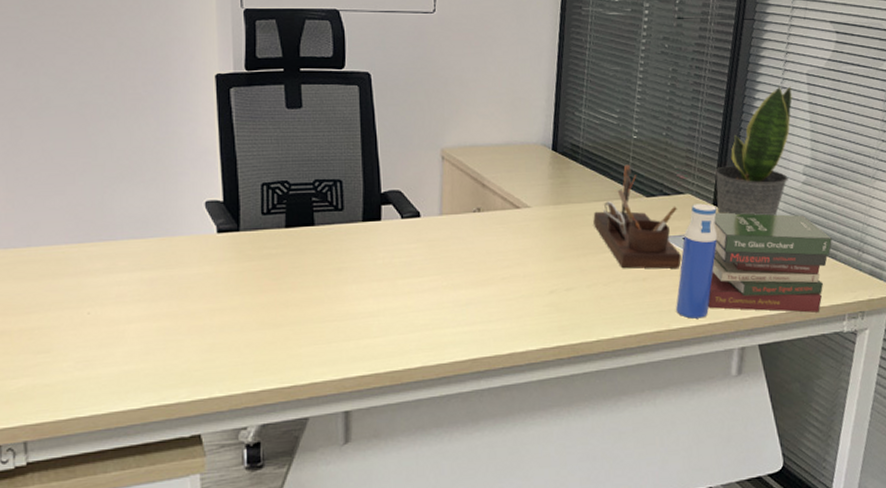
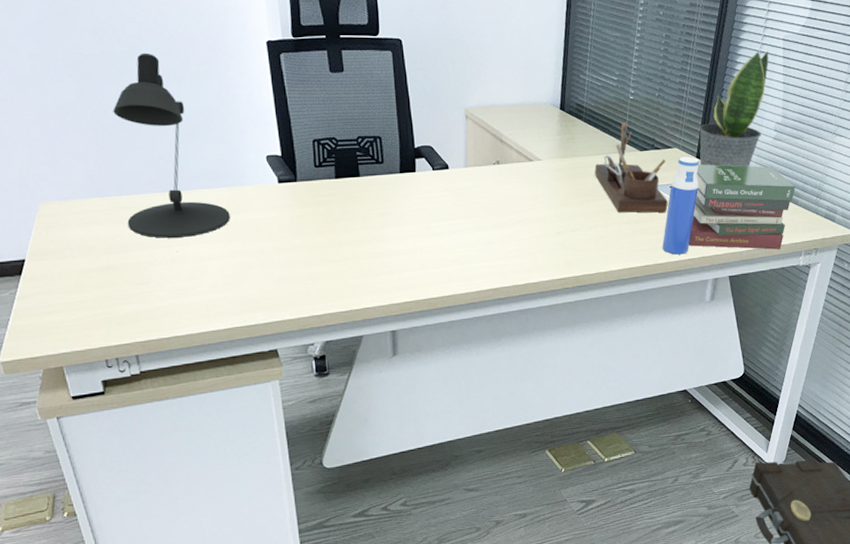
desk lamp: none [30,86,156,298] -> present [113,52,230,238]

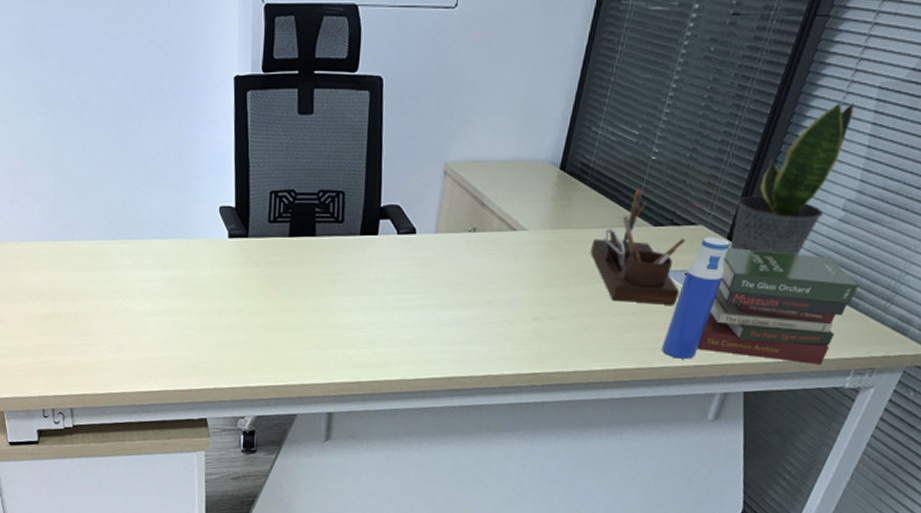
desk lamp: present [113,52,230,238] -> none [73,86,176,290]

